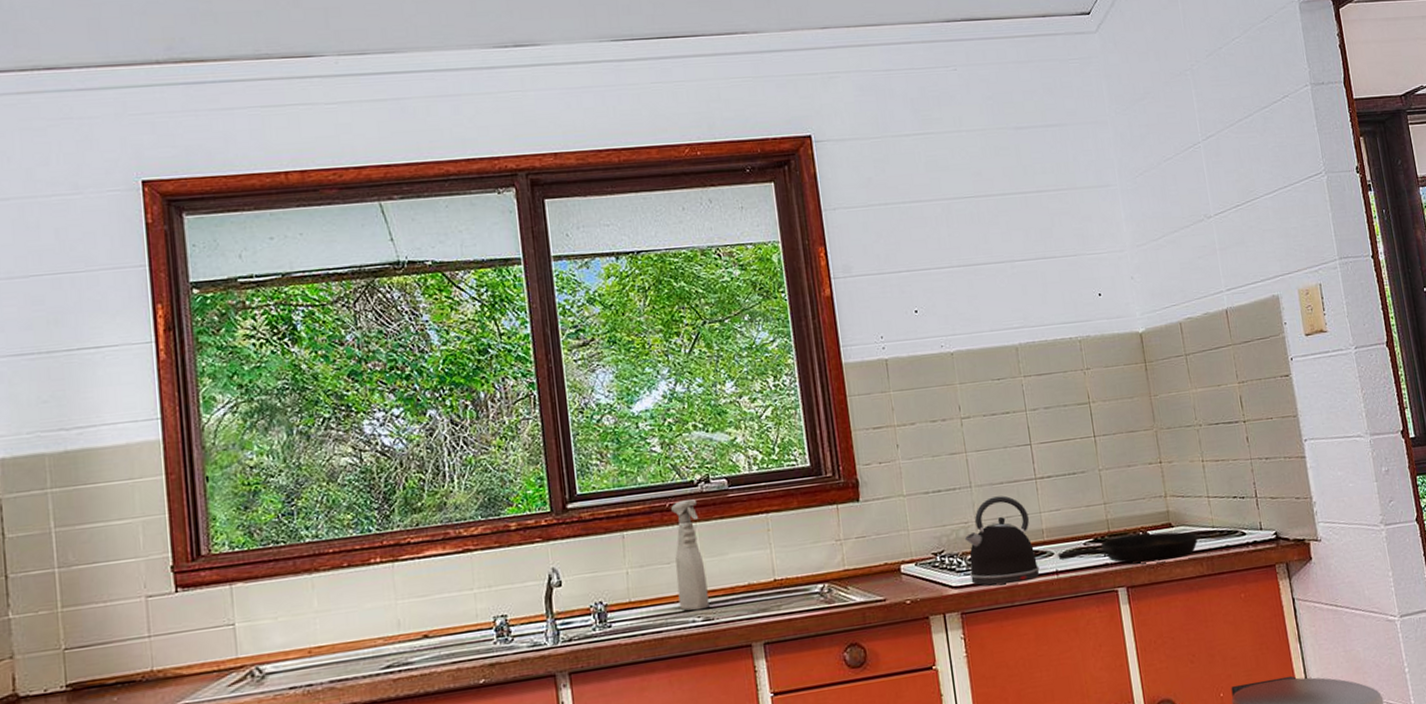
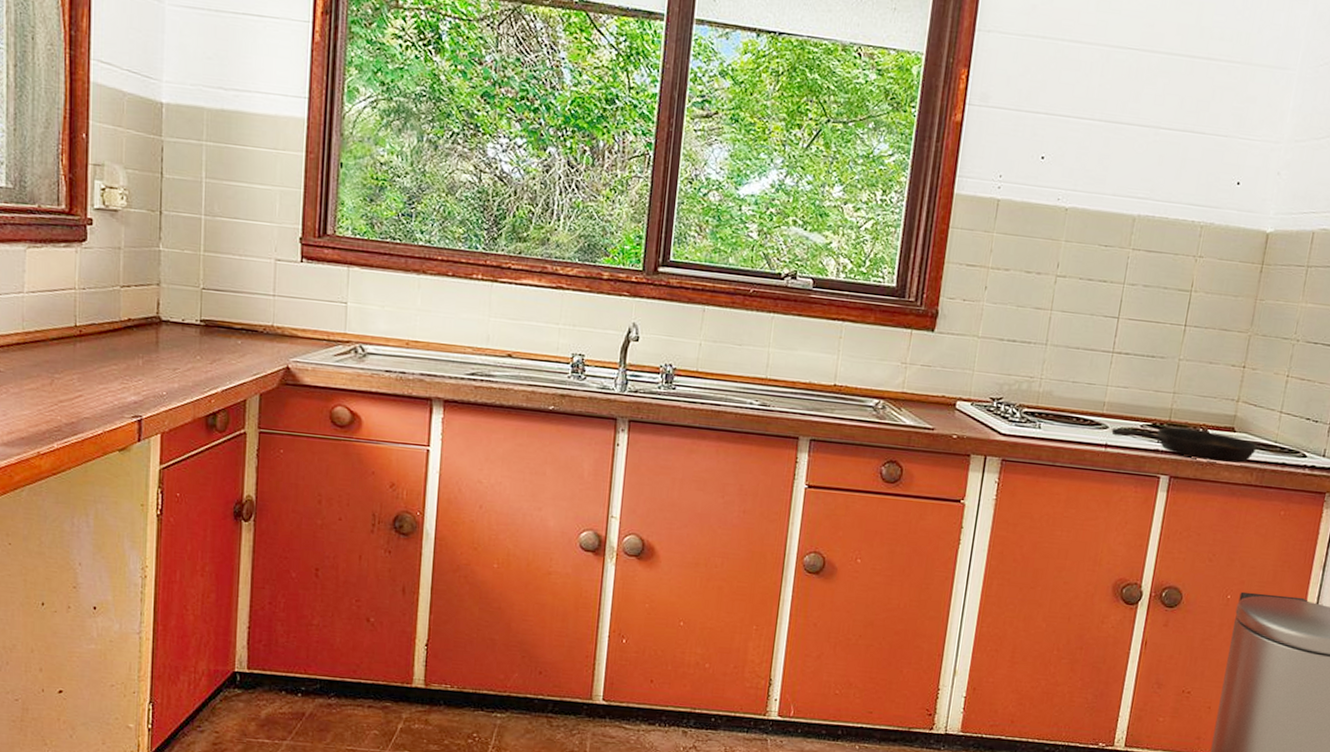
spray bottle: present [671,499,710,611] -> none [741,290,780,395]
kettle: present [964,495,1040,586] -> none [1020,359,1095,447]

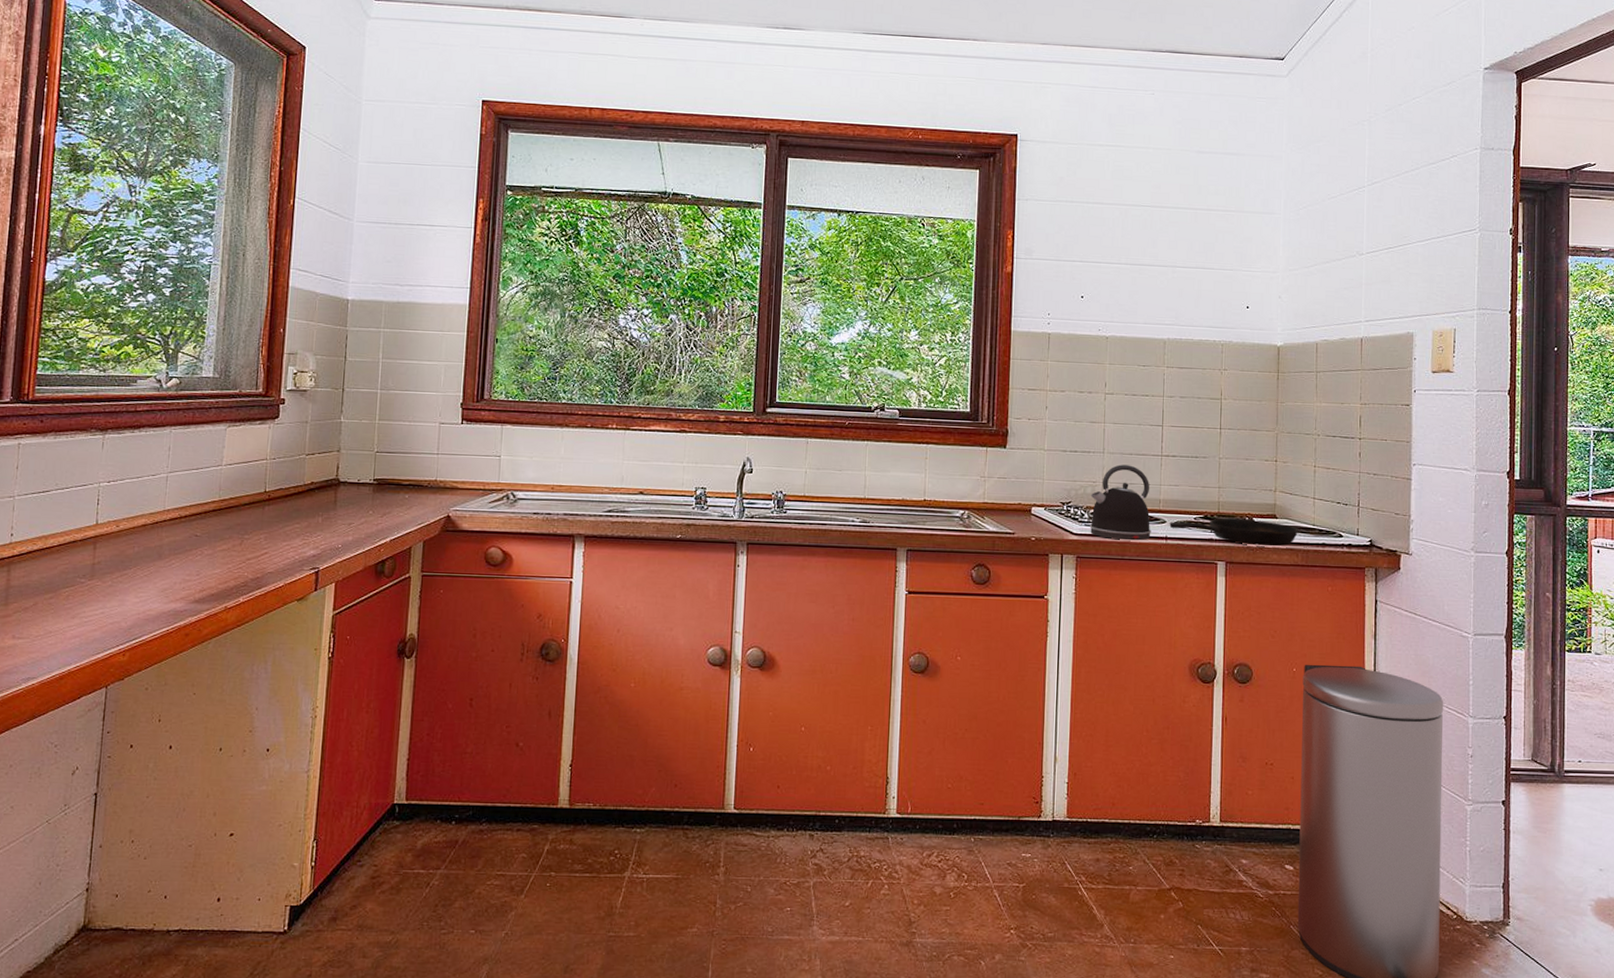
kettle: none [1020,359,1095,447] -> present [1089,464,1151,541]

